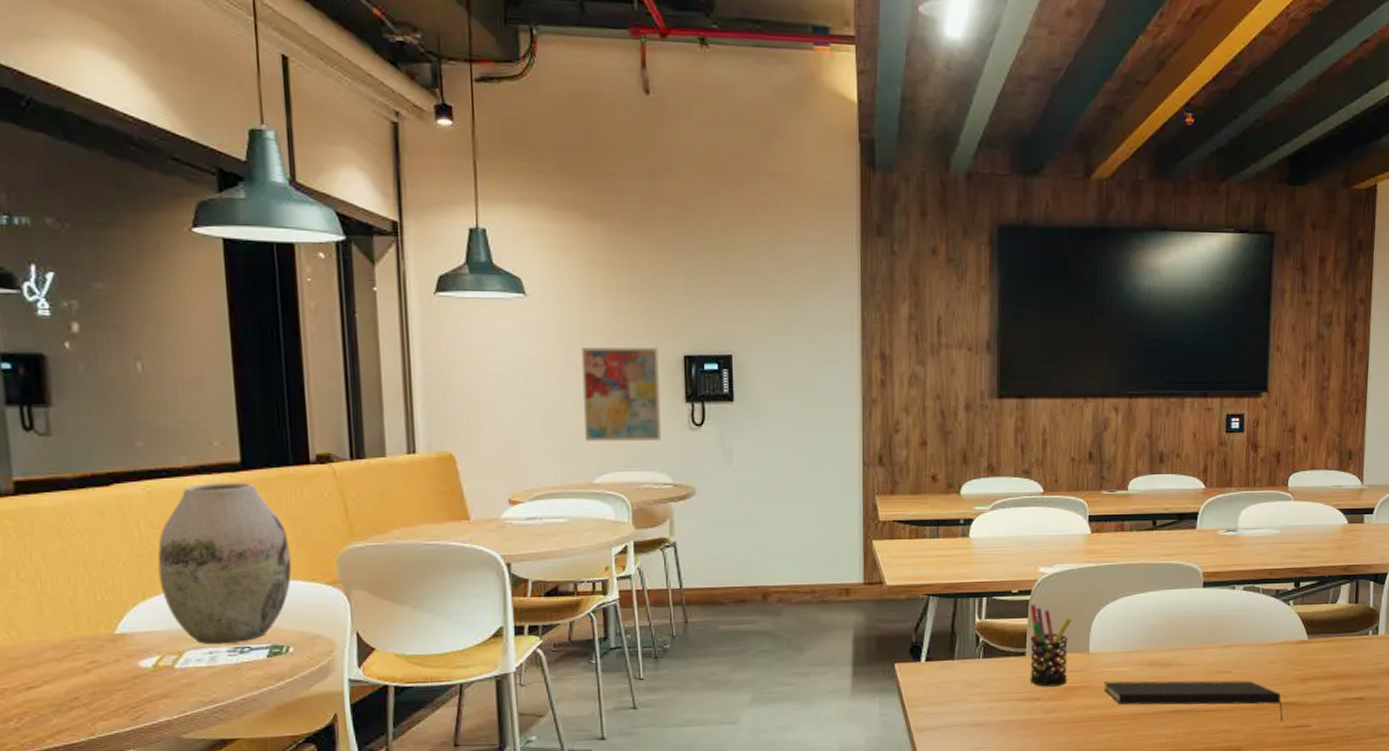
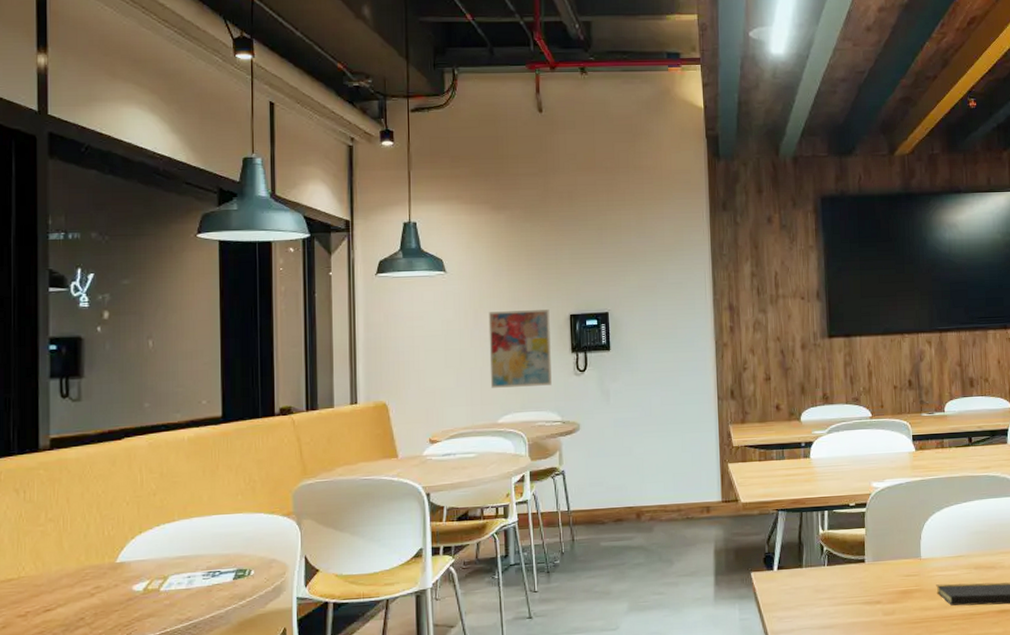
vase: present [157,482,292,645] -> none [153,432,257,570]
pen holder: present [1030,603,1072,687] -> none [866,515,904,591]

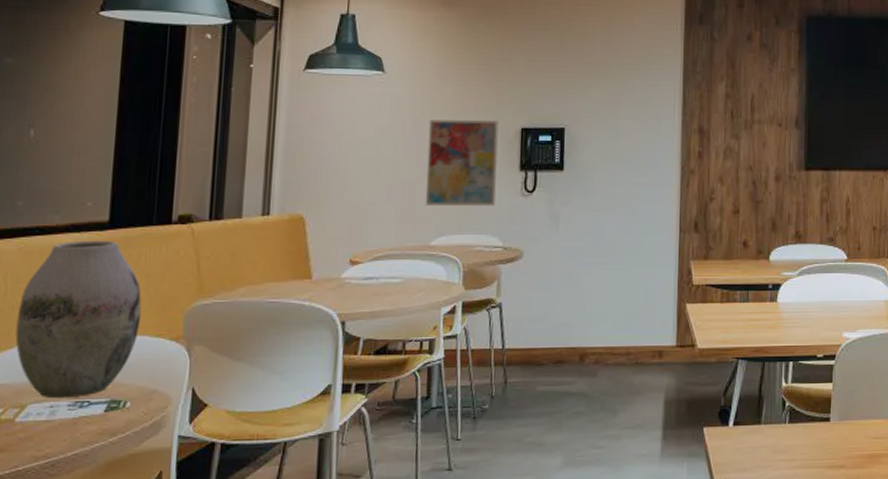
vase: none [153,432,257,570] -> present [15,240,142,399]

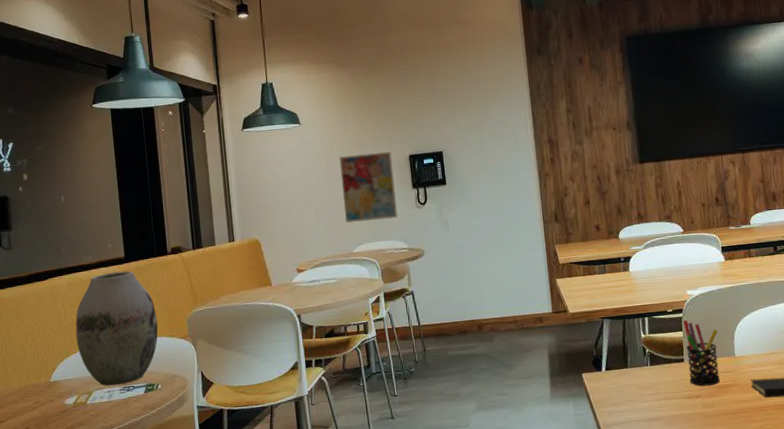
pen holder: none [834,368,875,454] -> present [683,319,720,386]

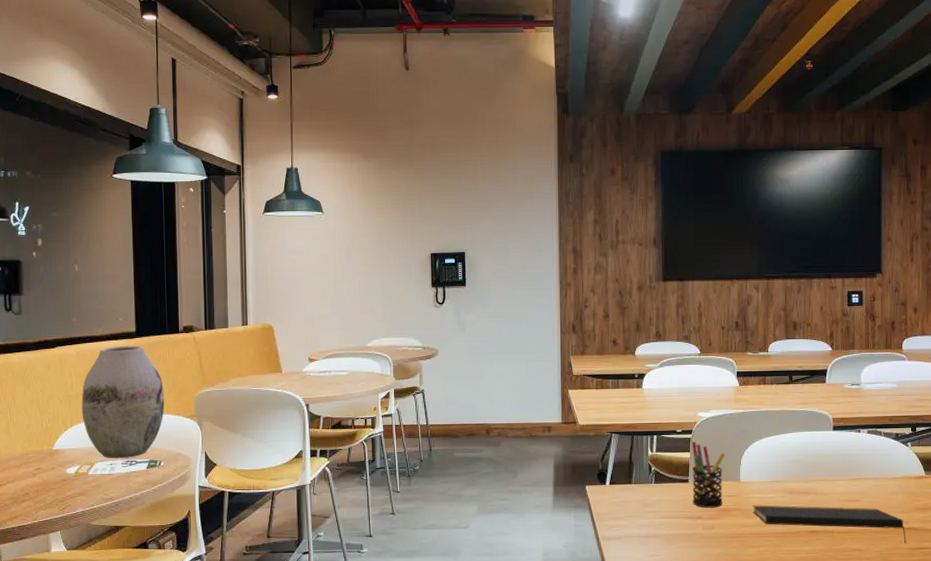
wall art: present [339,152,397,223] -> none [360,248,414,316]

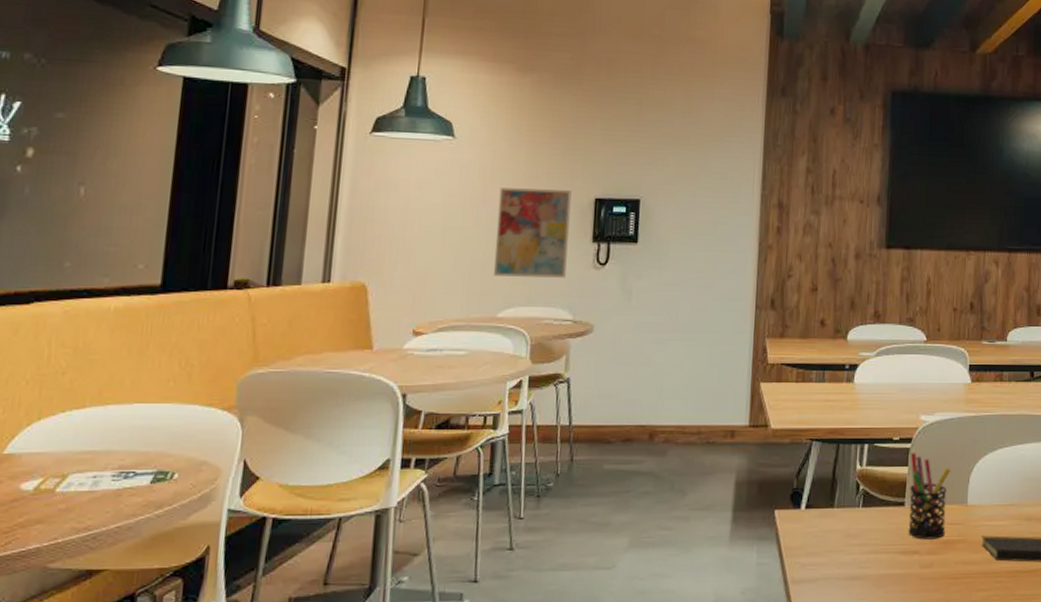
vase: present [81,345,165,459] -> none [58,304,193,469]
wall art: none [360,248,414,316] -> present [493,187,572,278]

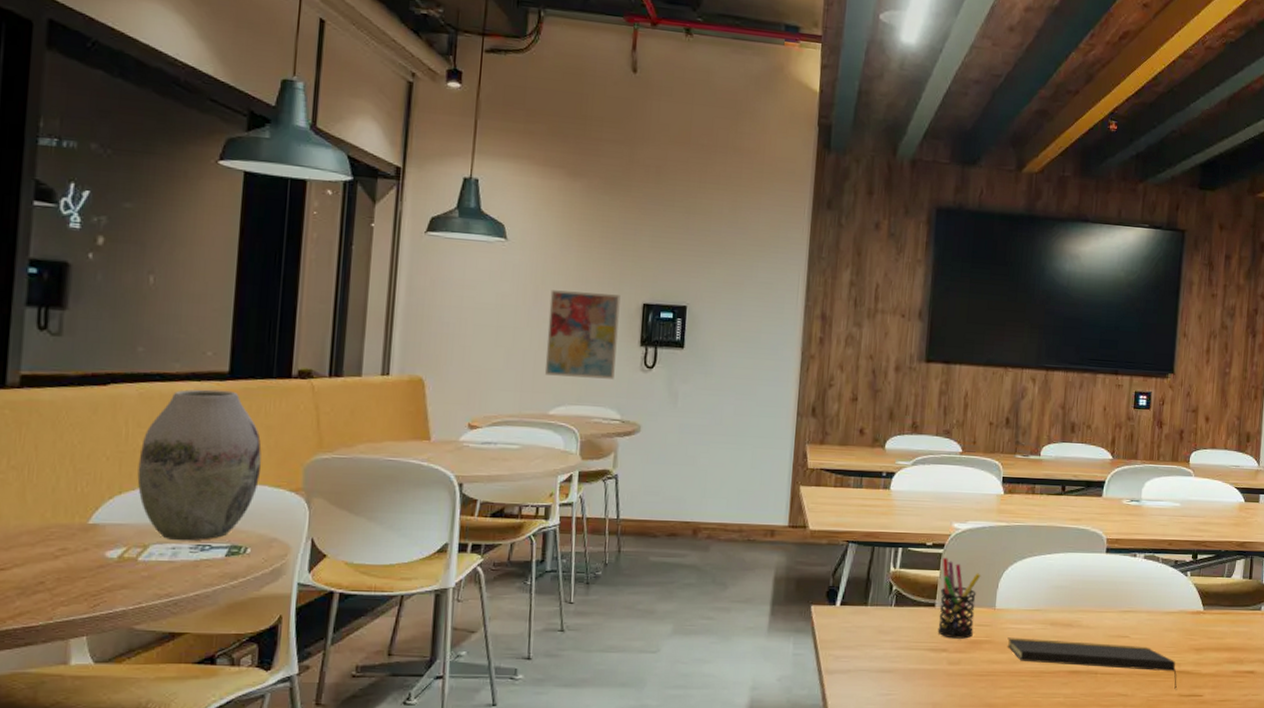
vase: none [58,304,193,469] -> present [137,389,262,541]

